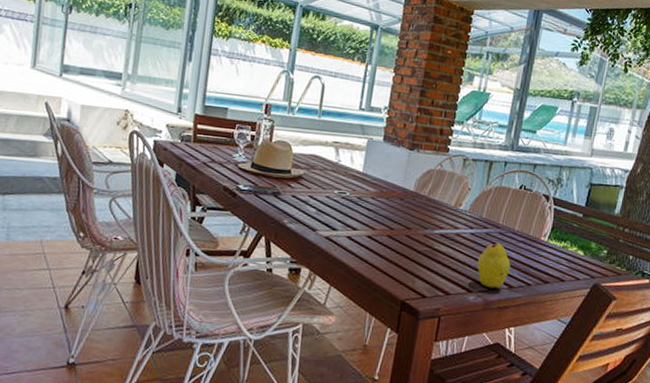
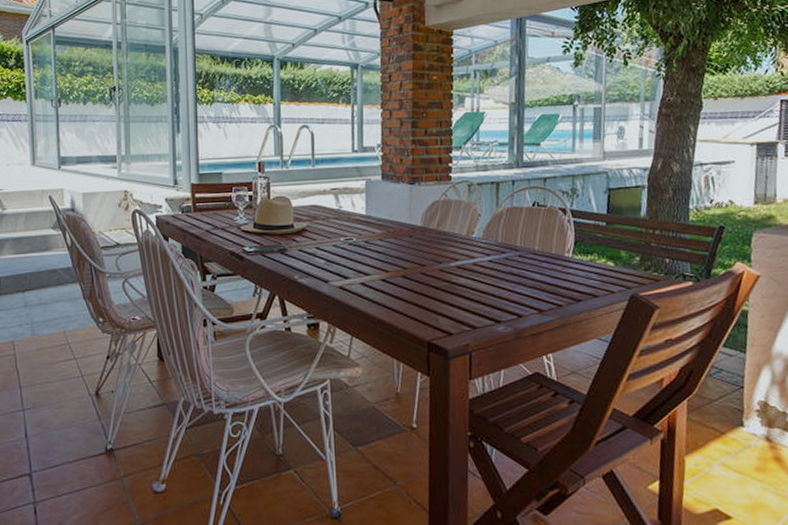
fruit: present [477,242,511,289] -> none [500,266,537,315]

